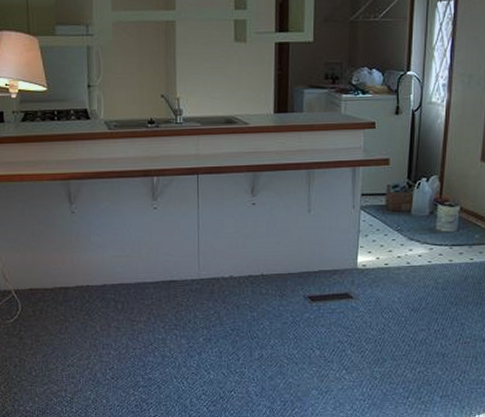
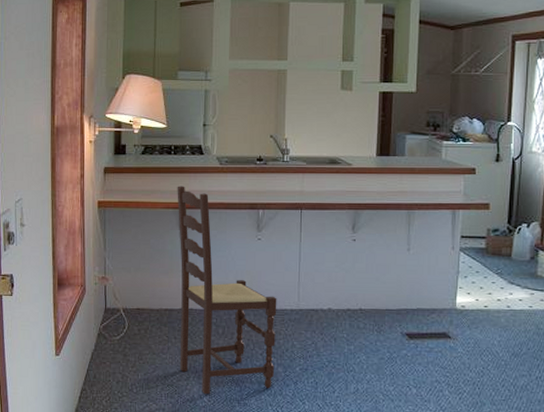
dining chair: none [63,154,177,372] -> present [177,186,277,395]

